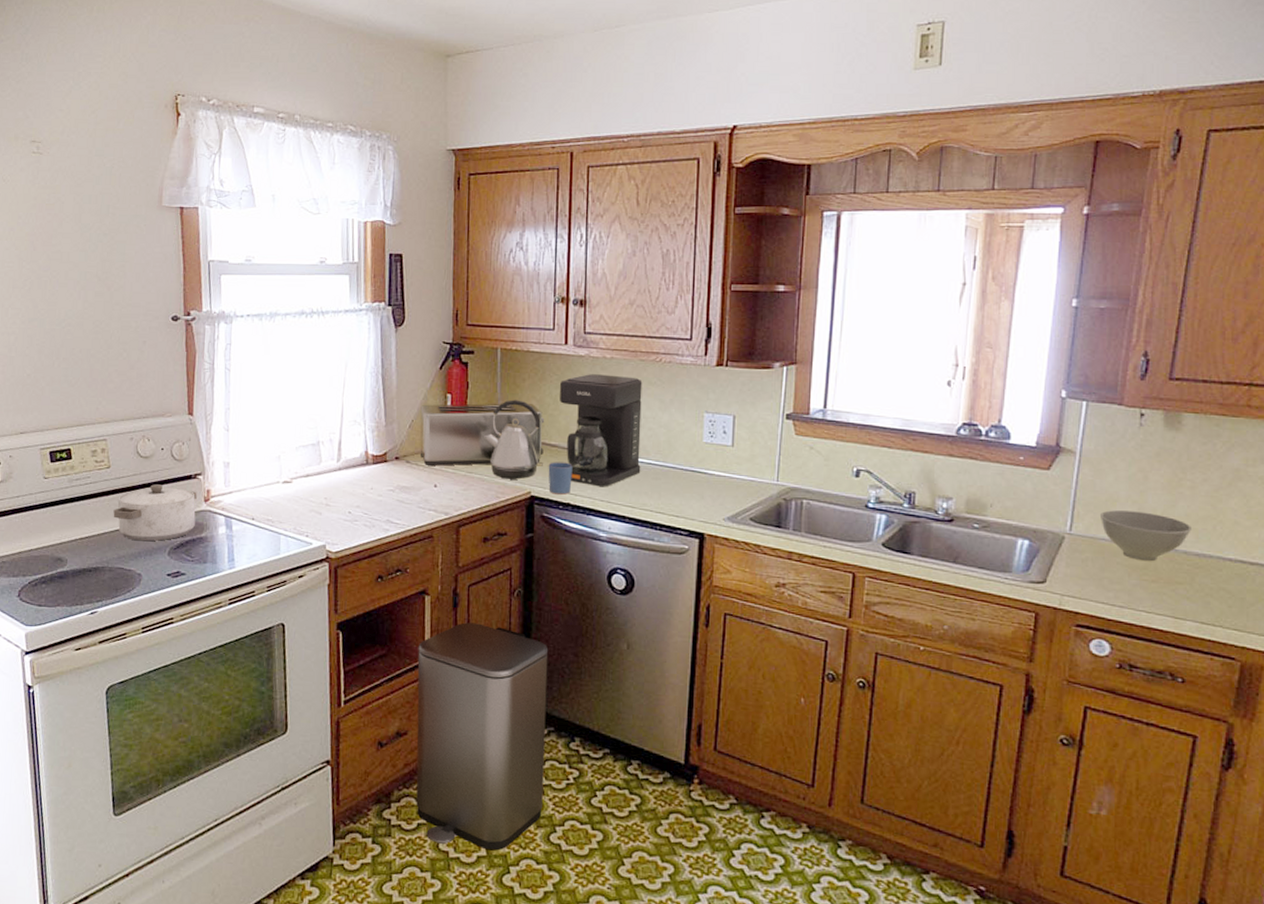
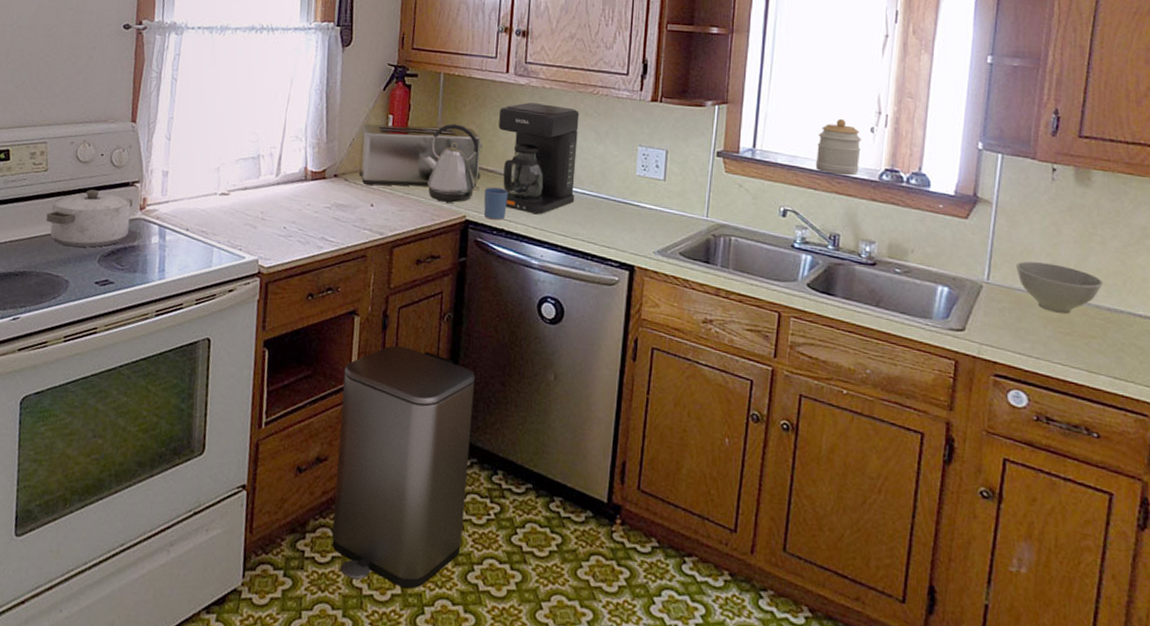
jar: none [889,373,937,432] -> present [815,118,861,176]

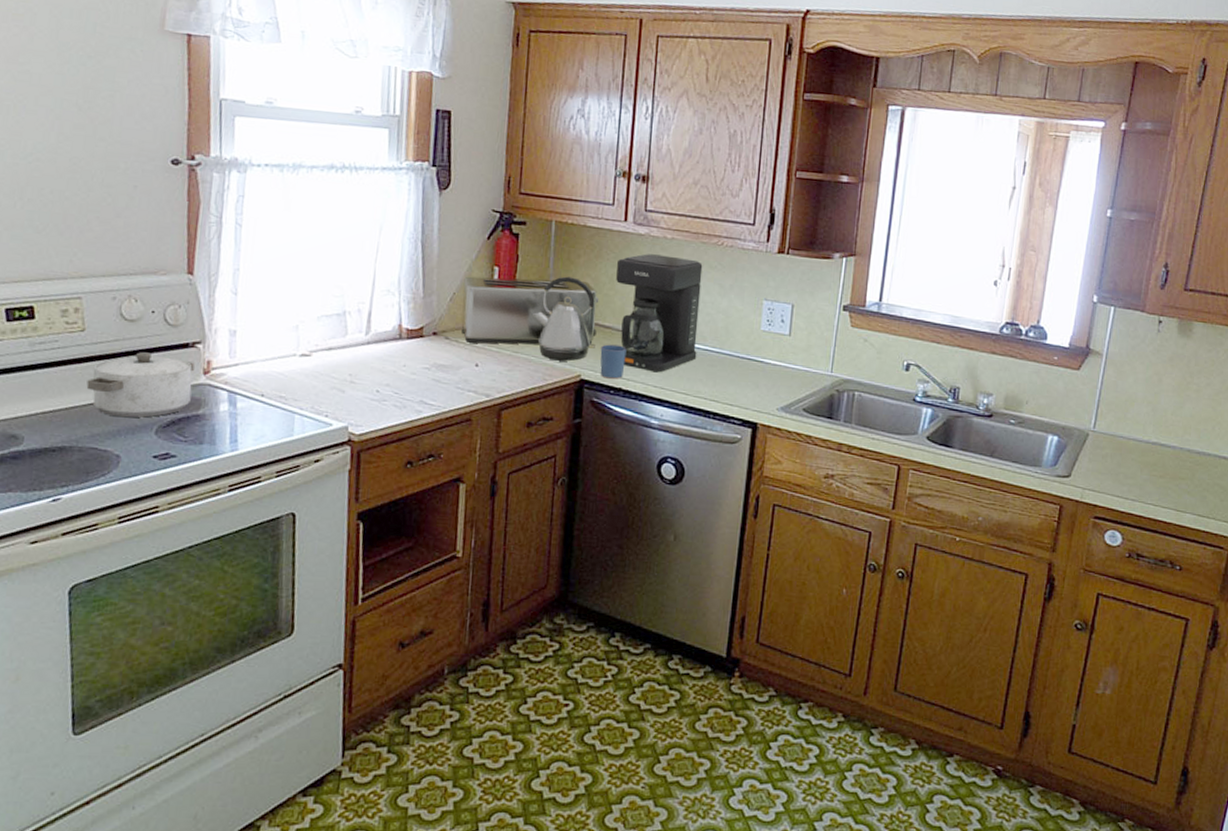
pedal bin: present [331,345,476,589] -> none [439,512,592,754]
jar: present [815,118,861,176] -> none [939,271,984,330]
bowl: present [1015,261,1104,315] -> none [1119,410,1196,459]

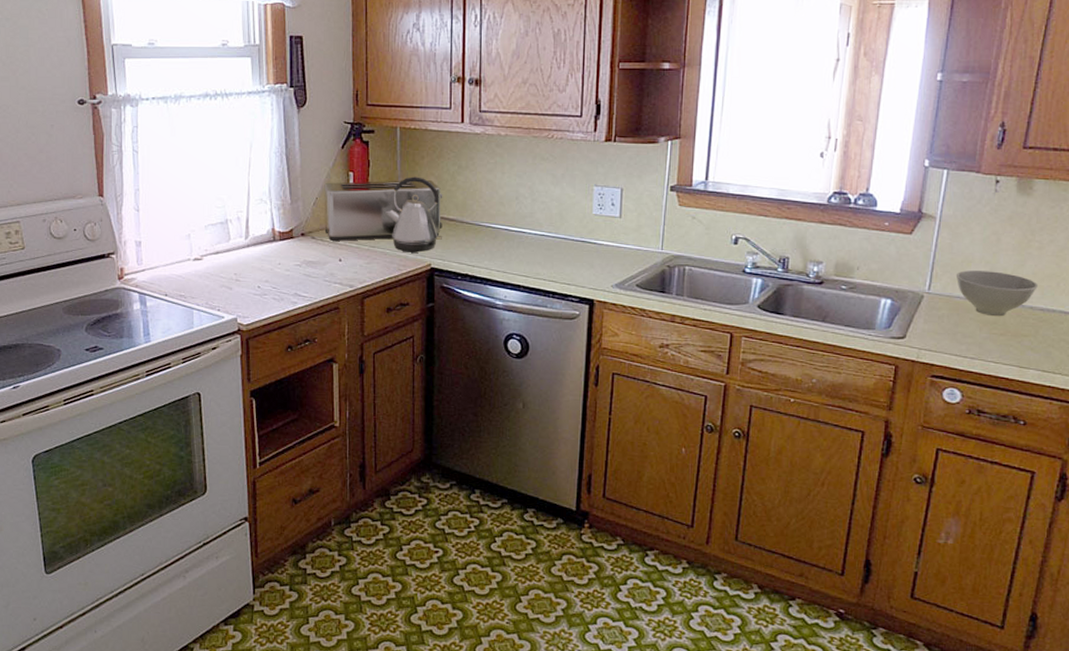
cooking pot: present [86,352,195,418] -> none [30,264,111,319]
mug: present [600,344,627,380] -> none [447,235,470,267]
coffee maker: present [616,254,703,373] -> none [457,151,535,258]
bowl: none [1119,410,1196,459] -> present [955,270,1039,317]

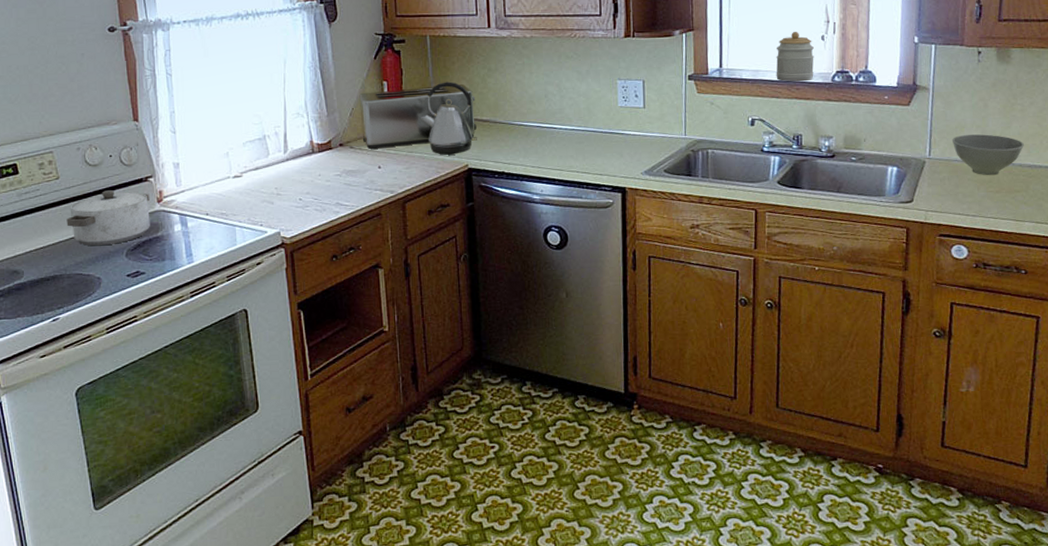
cooking pot: none [30,264,111,319] -> present [66,190,151,246]
jar: none [766,145,811,201] -> present [776,31,814,82]

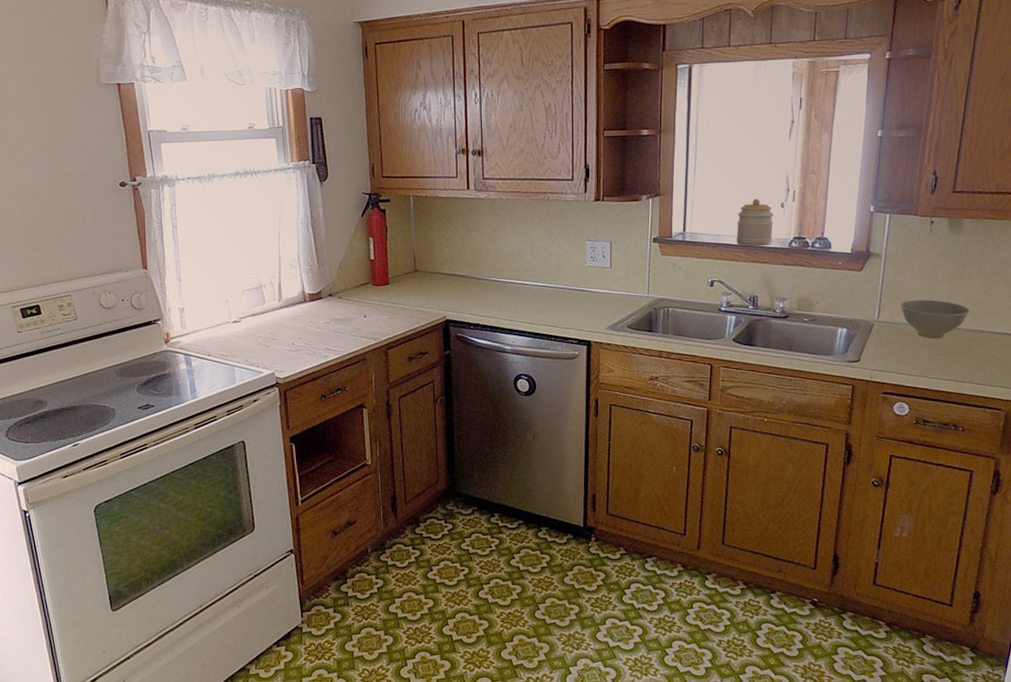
cooking pot: present [66,190,151,246] -> none [84,331,160,381]
toaster: present [359,83,477,149] -> none [347,241,455,299]
kettle: present [421,81,477,155] -> none [403,239,455,307]

